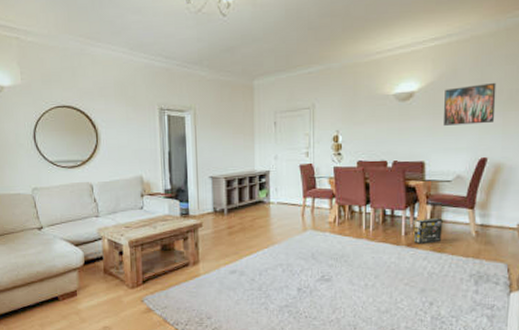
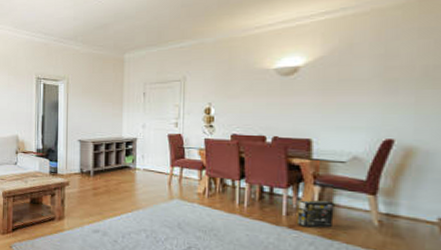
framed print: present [443,82,497,126] -> none [335,57,406,102]

